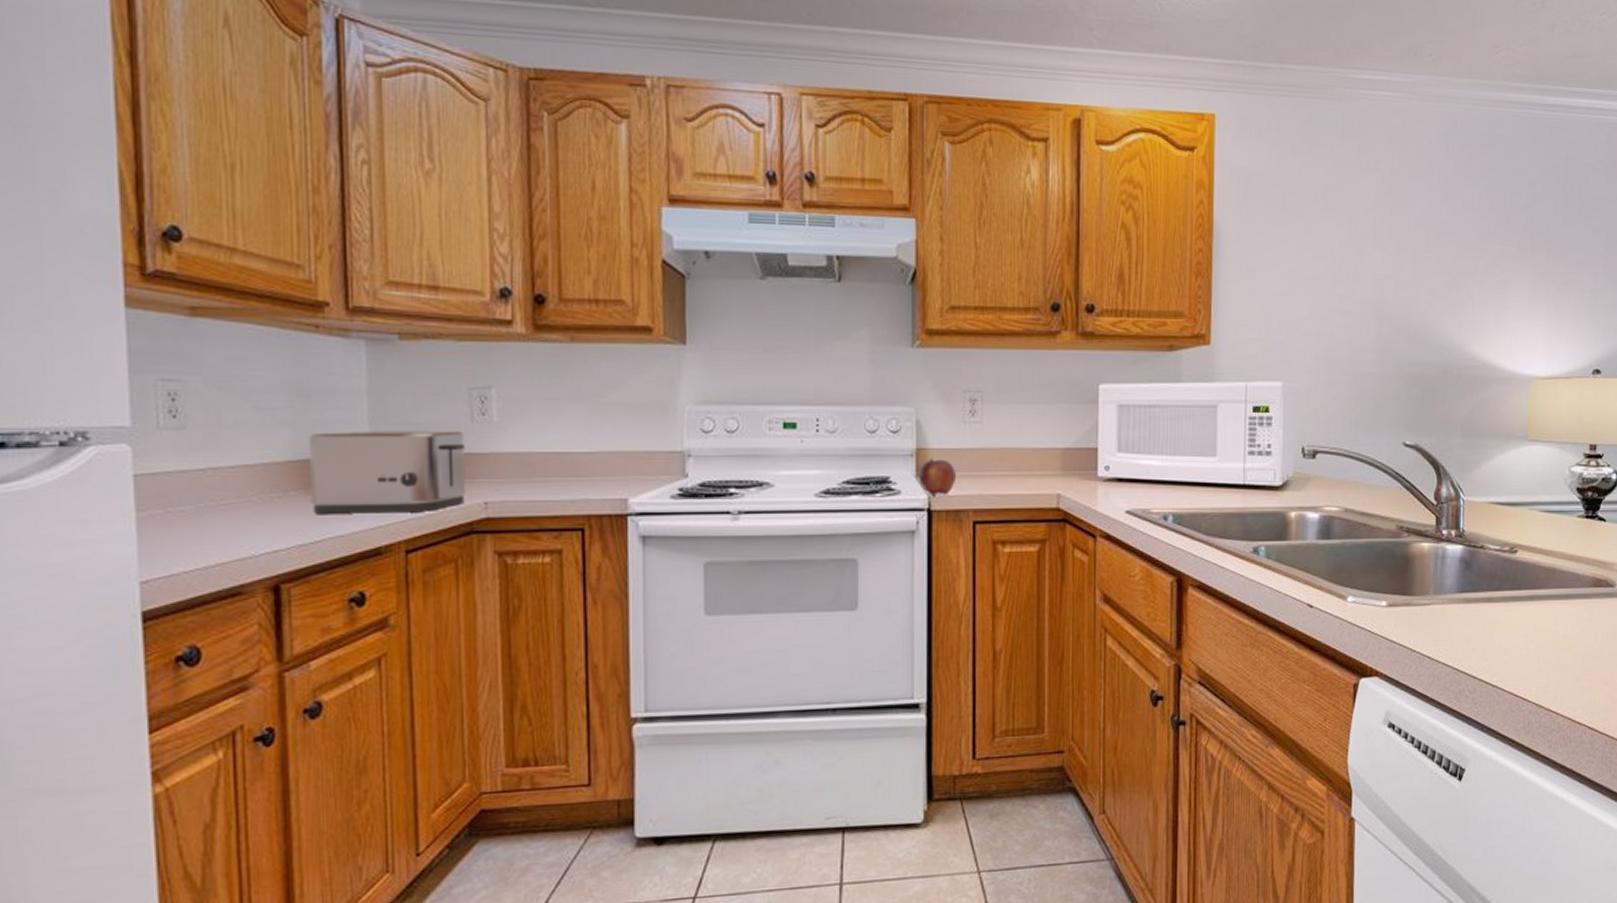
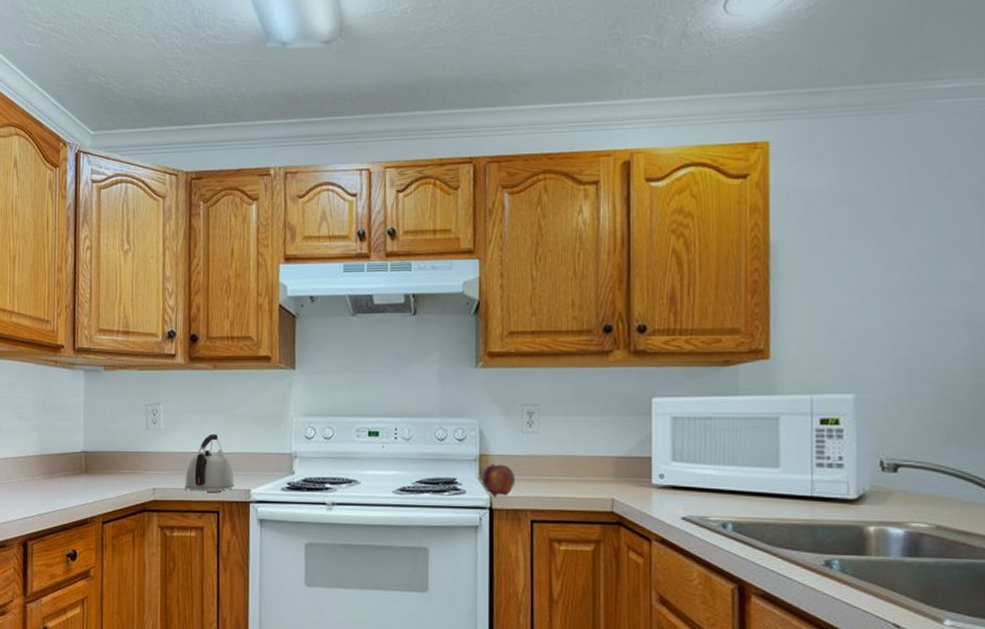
toaster: present [308,431,467,515] -> none [47,435,143,495]
kettle: none [532,427,605,505] -> present [185,433,235,493]

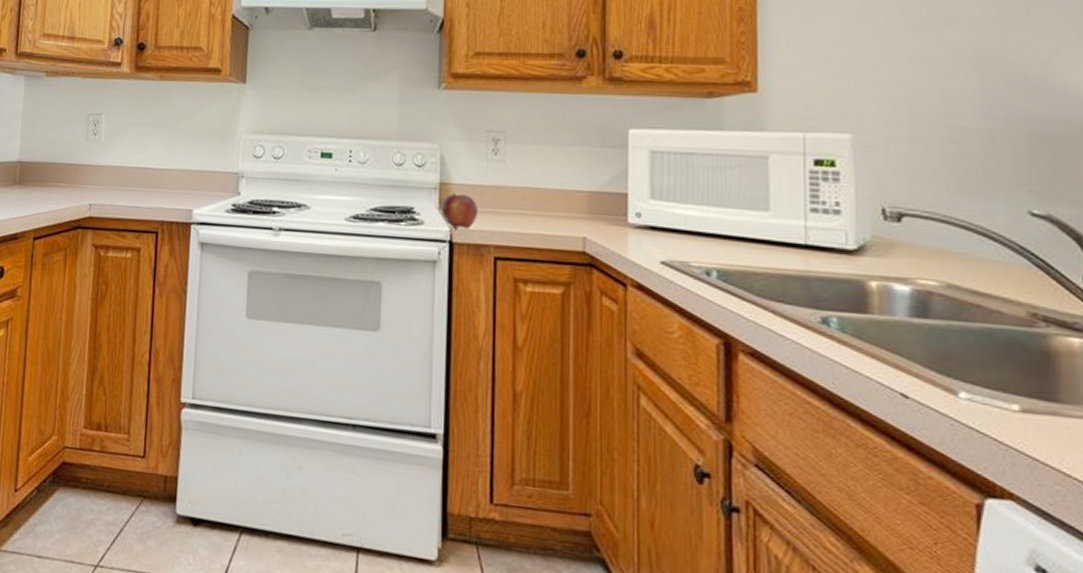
kettle: present [185,433,235,493] -> none [123,148,176,212]

